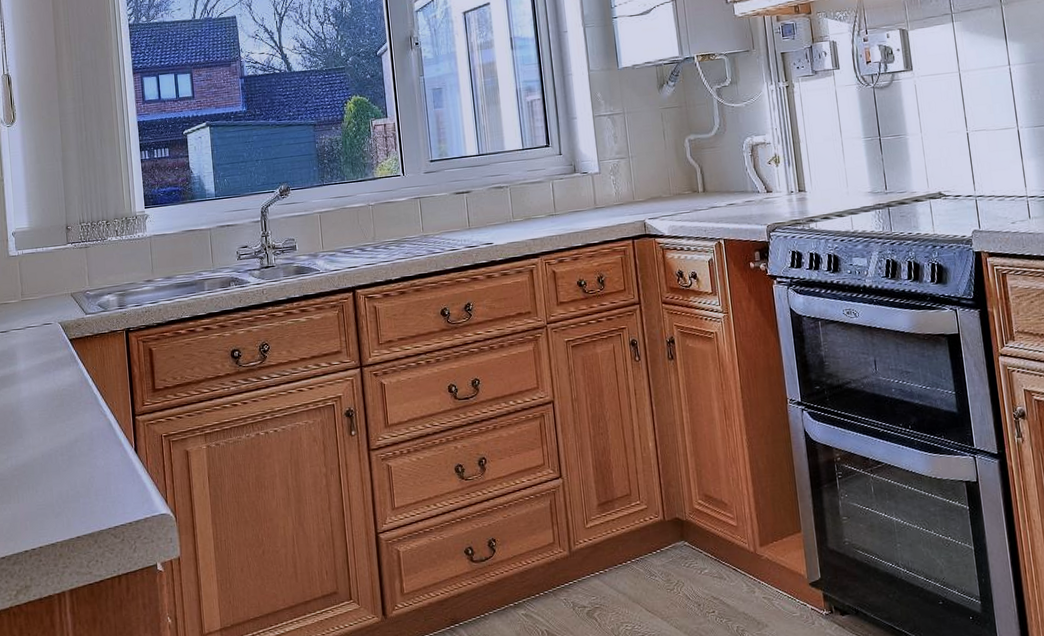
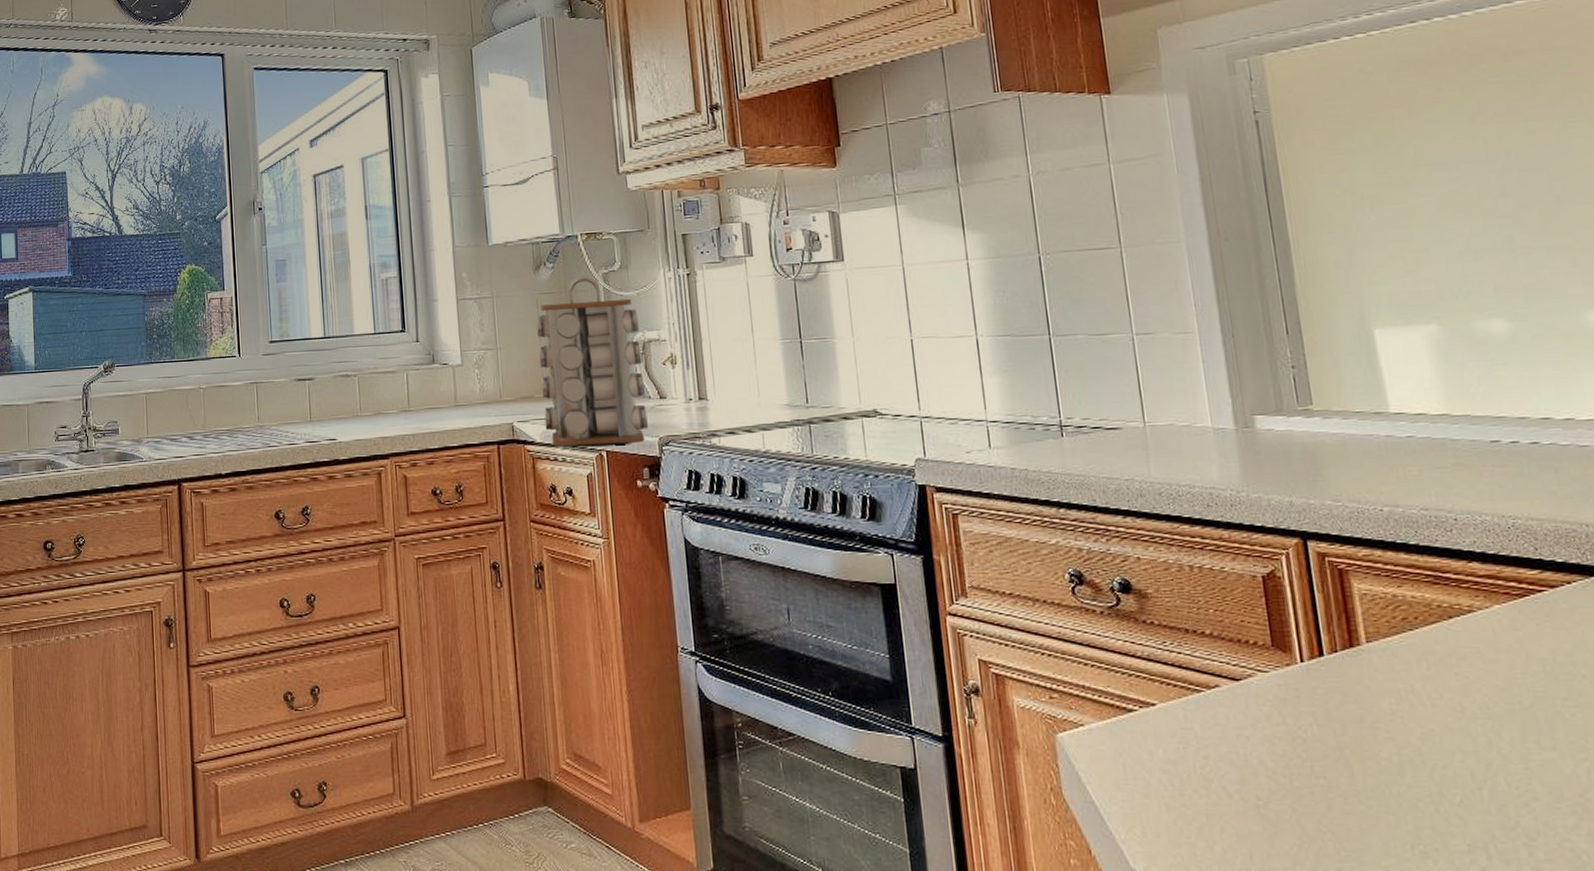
spice rack: none [661,92,758,238] -> present [536,276,648,448]

